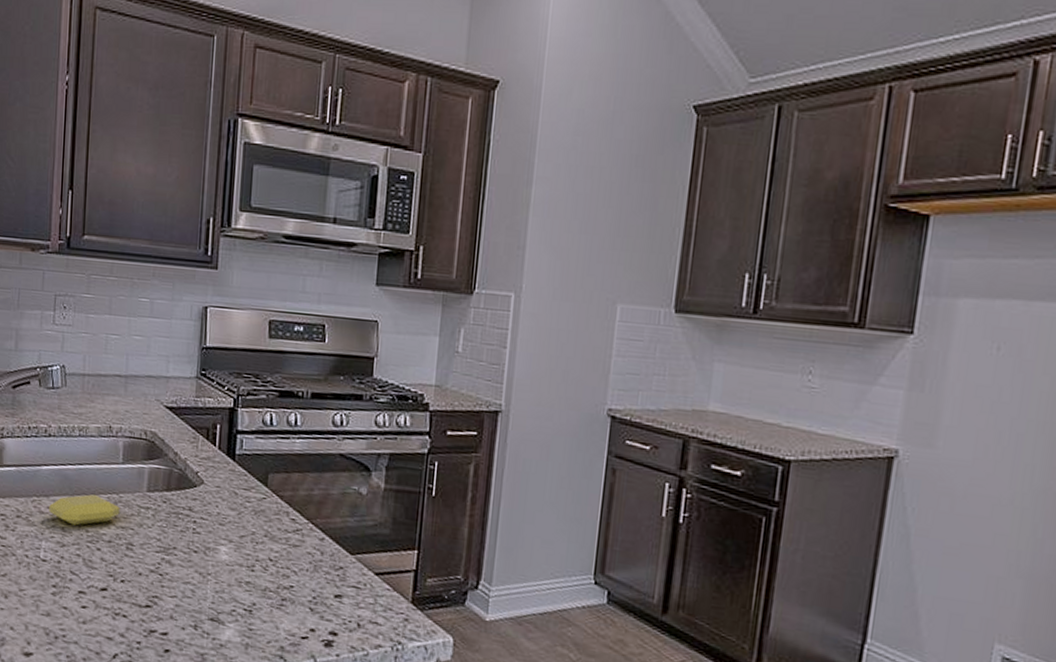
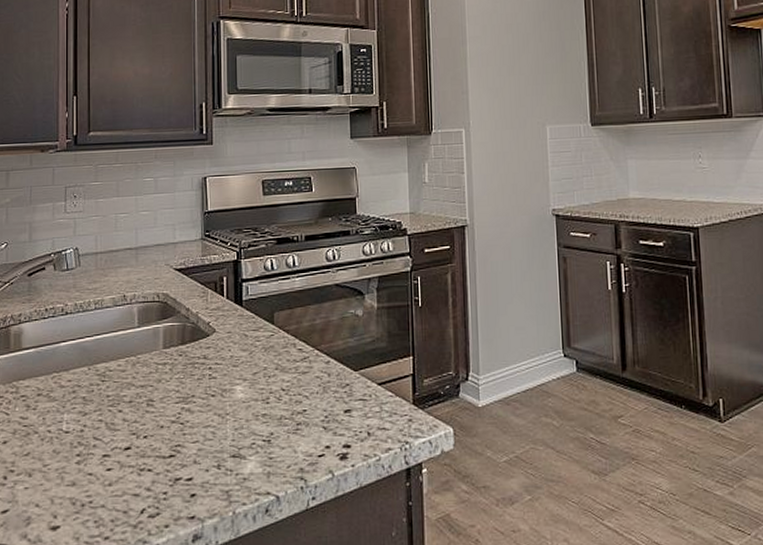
soap bar: present [49,494,120,526] -> none [69,361,138,393]

